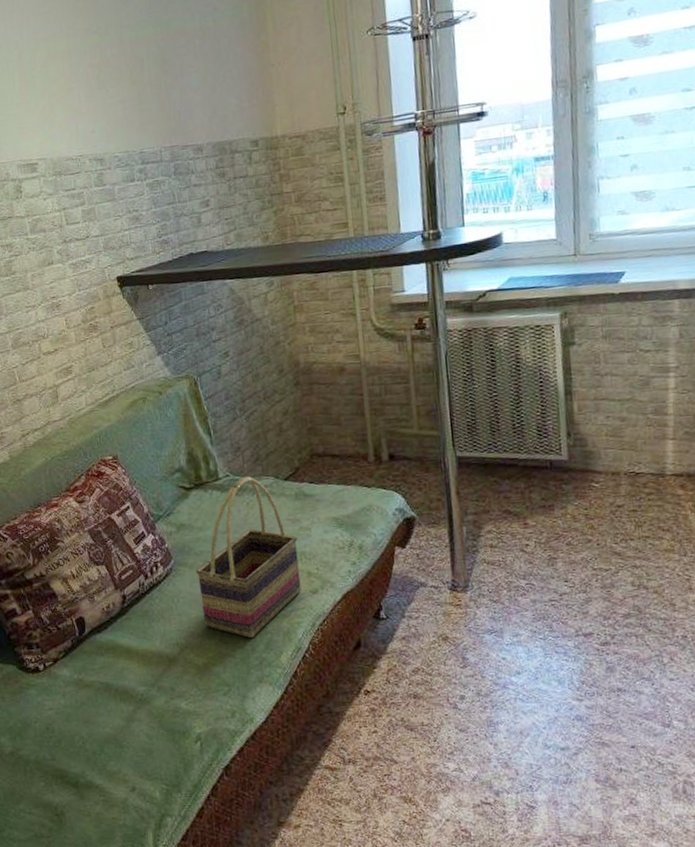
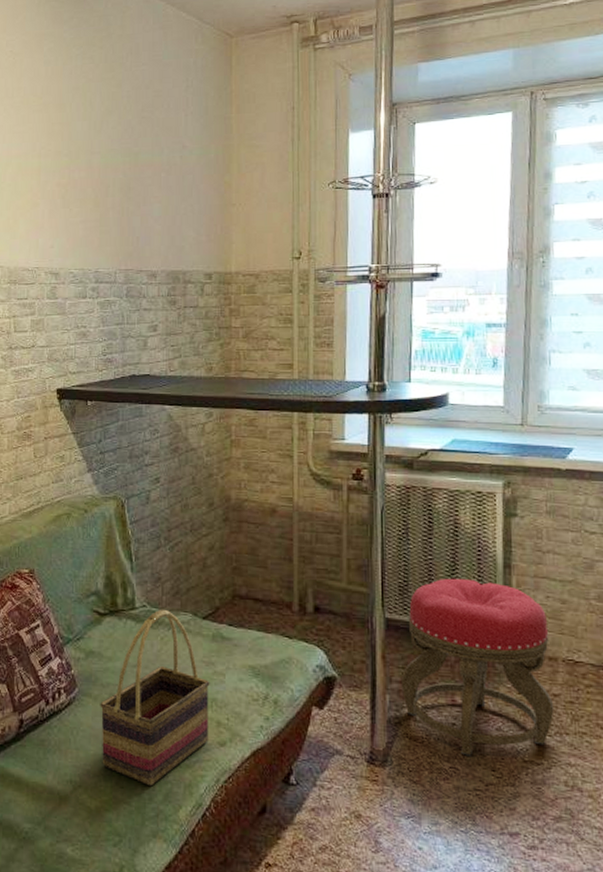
stool: none [475,409,619,572] -> present [400,578,555,756]

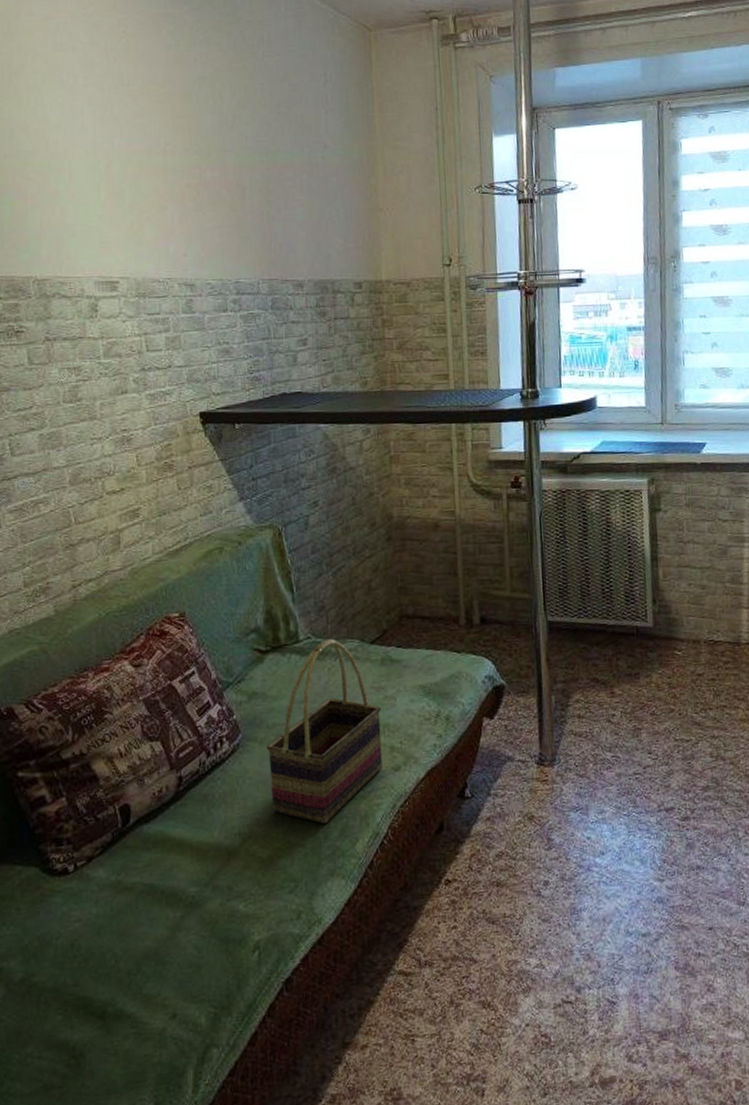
stool: present [400,578,555,756] -> none [564,574,699,743]

